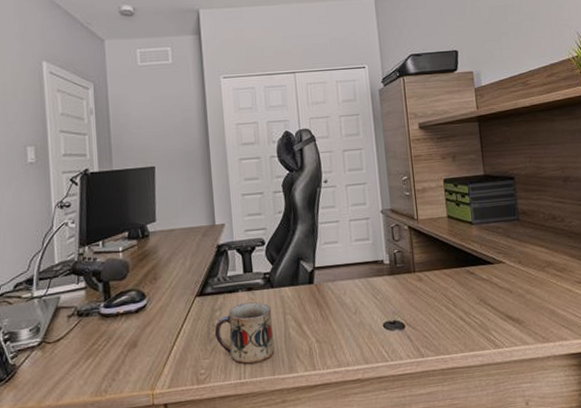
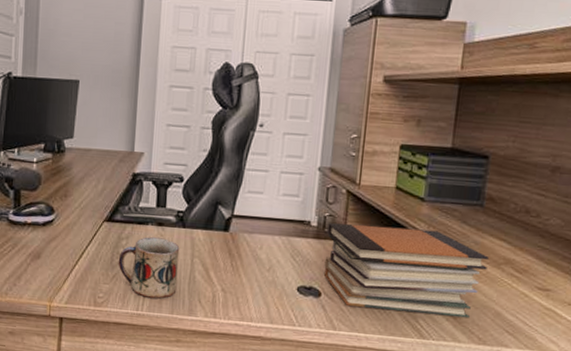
book stack: none [399,248,535,332] -> present [324,223,489,318]

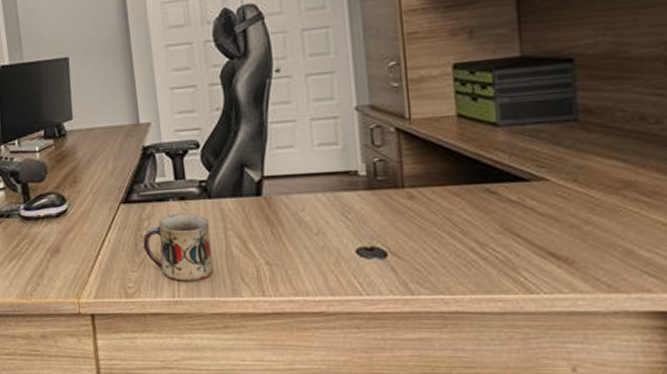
book stack: present [324,223,489,318] -> none [380,159,601,265]

